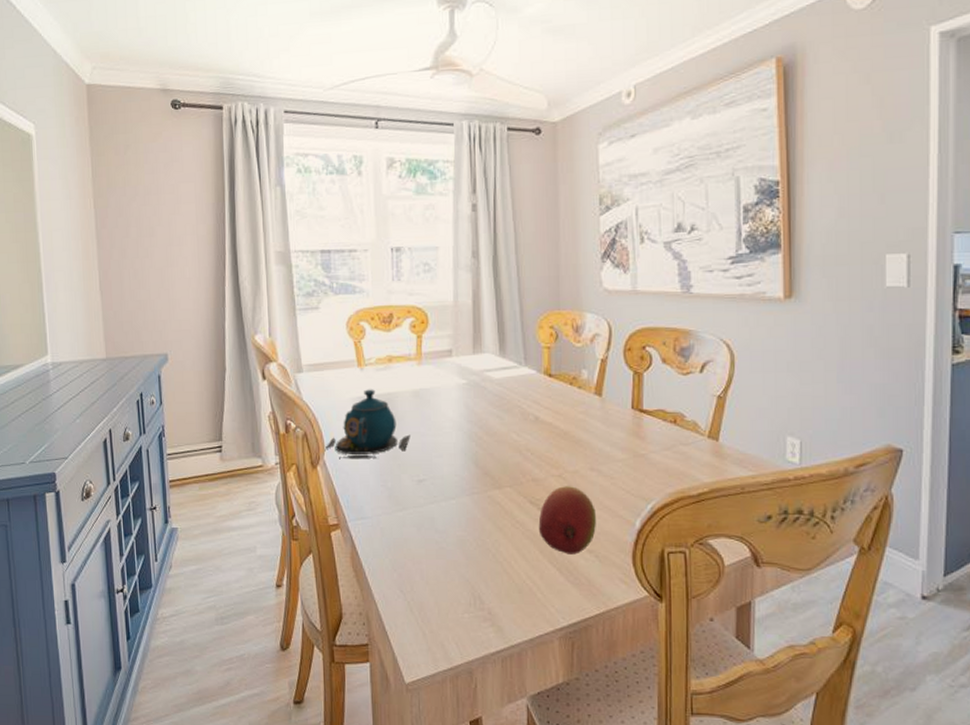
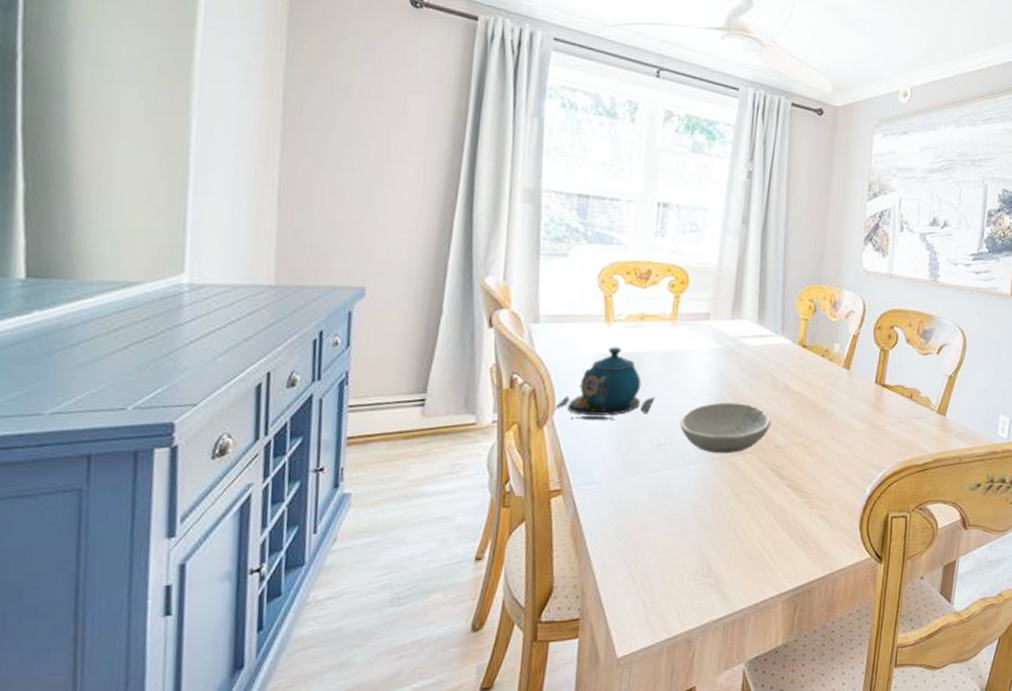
bowl: none [436,437,525,488] -> present [680,402,771,454]
fruit: present [538,486,596,555] -> none [775,454,832,520]

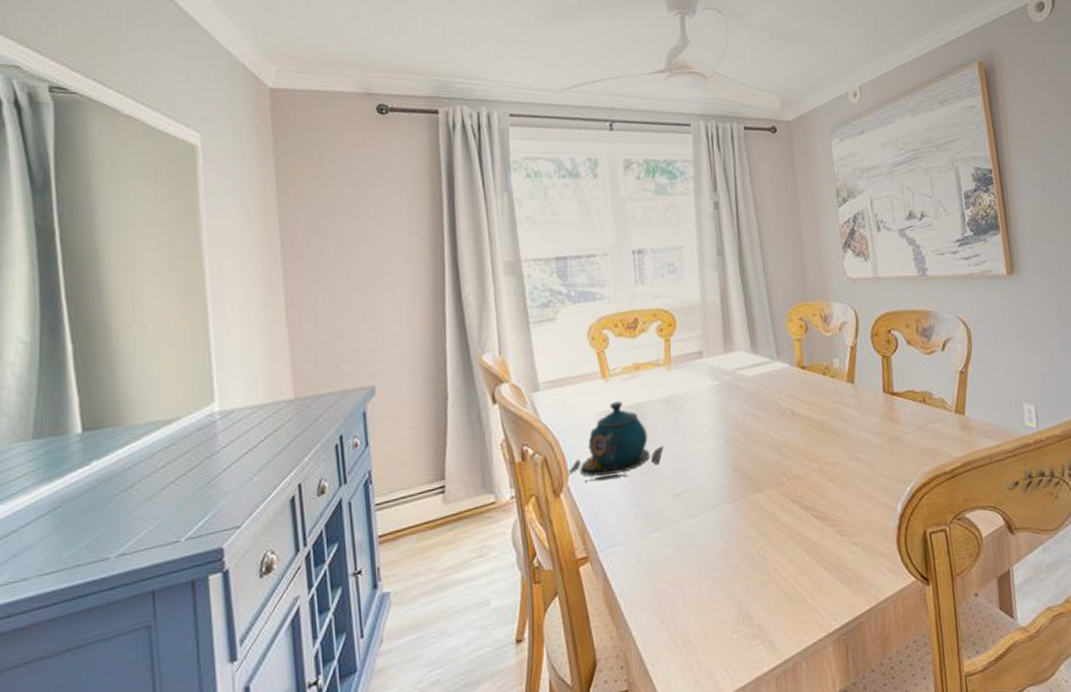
bowl: present [680,402,771,454] -> none [692,437,785,495]

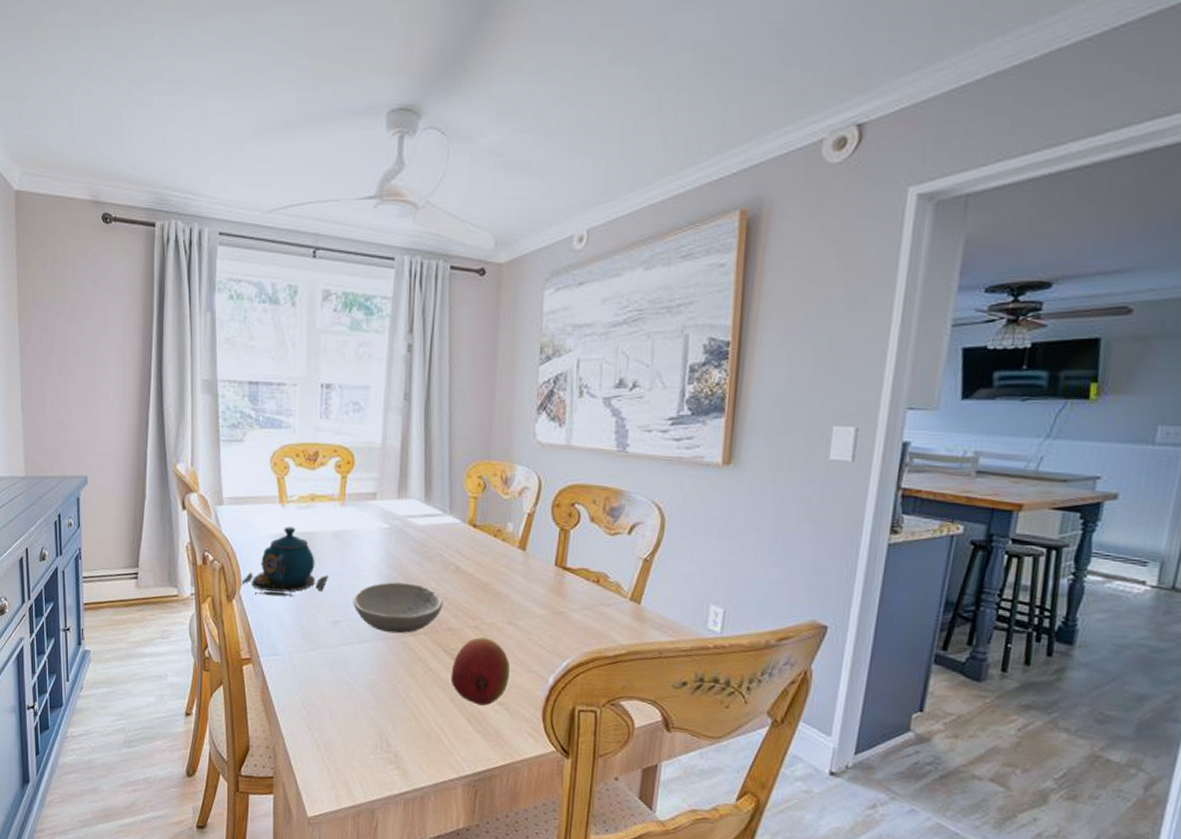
bowl: none [692,437,785,495] -> present [353,582,443,634]
fruit: none [802,478,860,551] -> present [450,637,510,706]

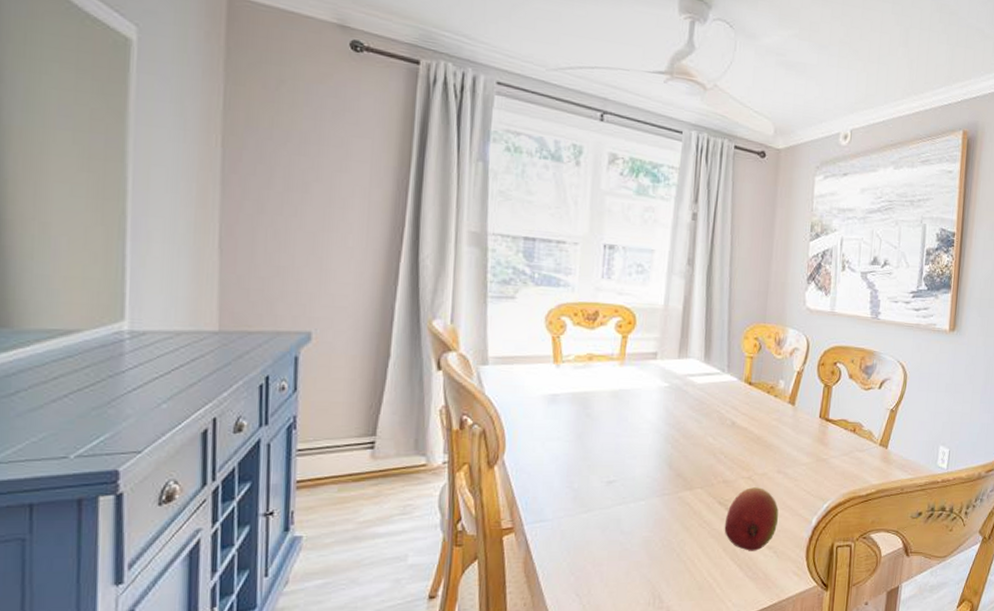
teapot: present [241,526,328,596] -> none [505,387,604,459]
bowl: present [353,582,443,634] -> none [629,439,719,489]

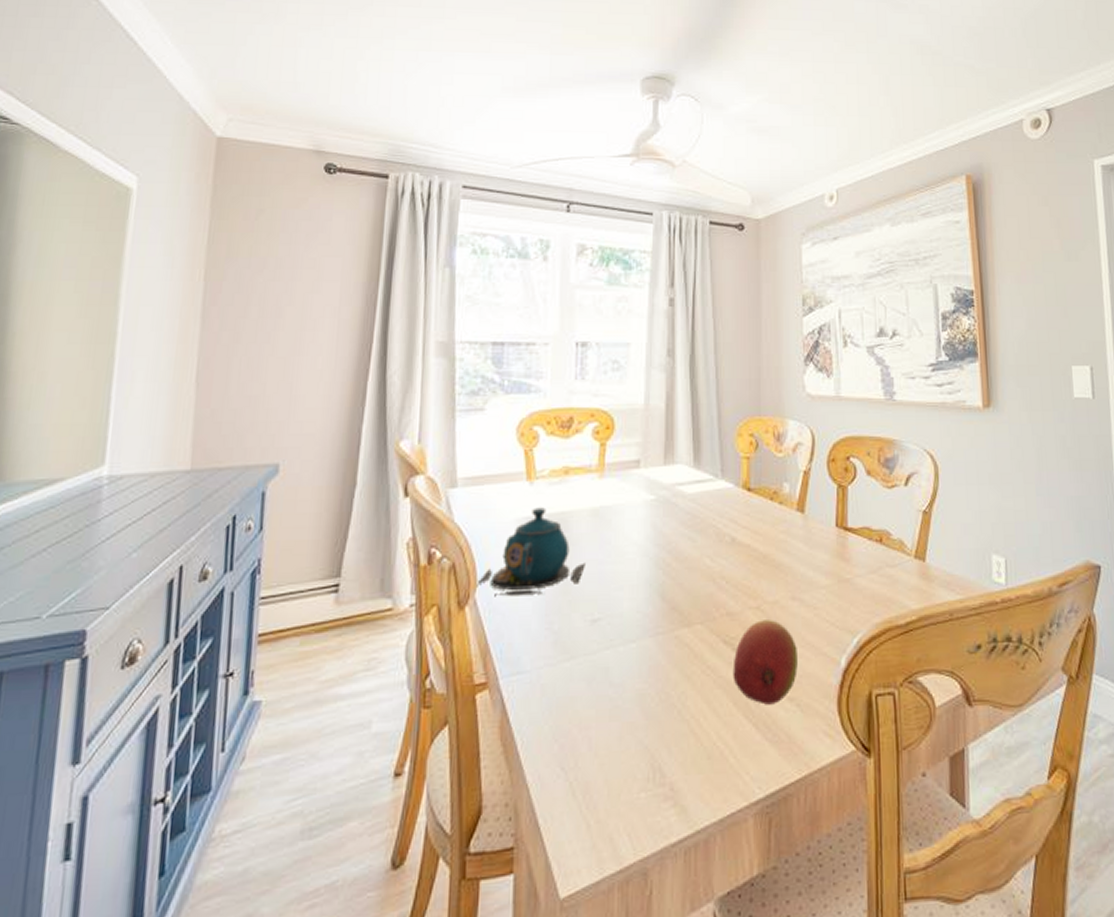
teapot: none [505,387,604,459] -> present [477,507,585,597]

